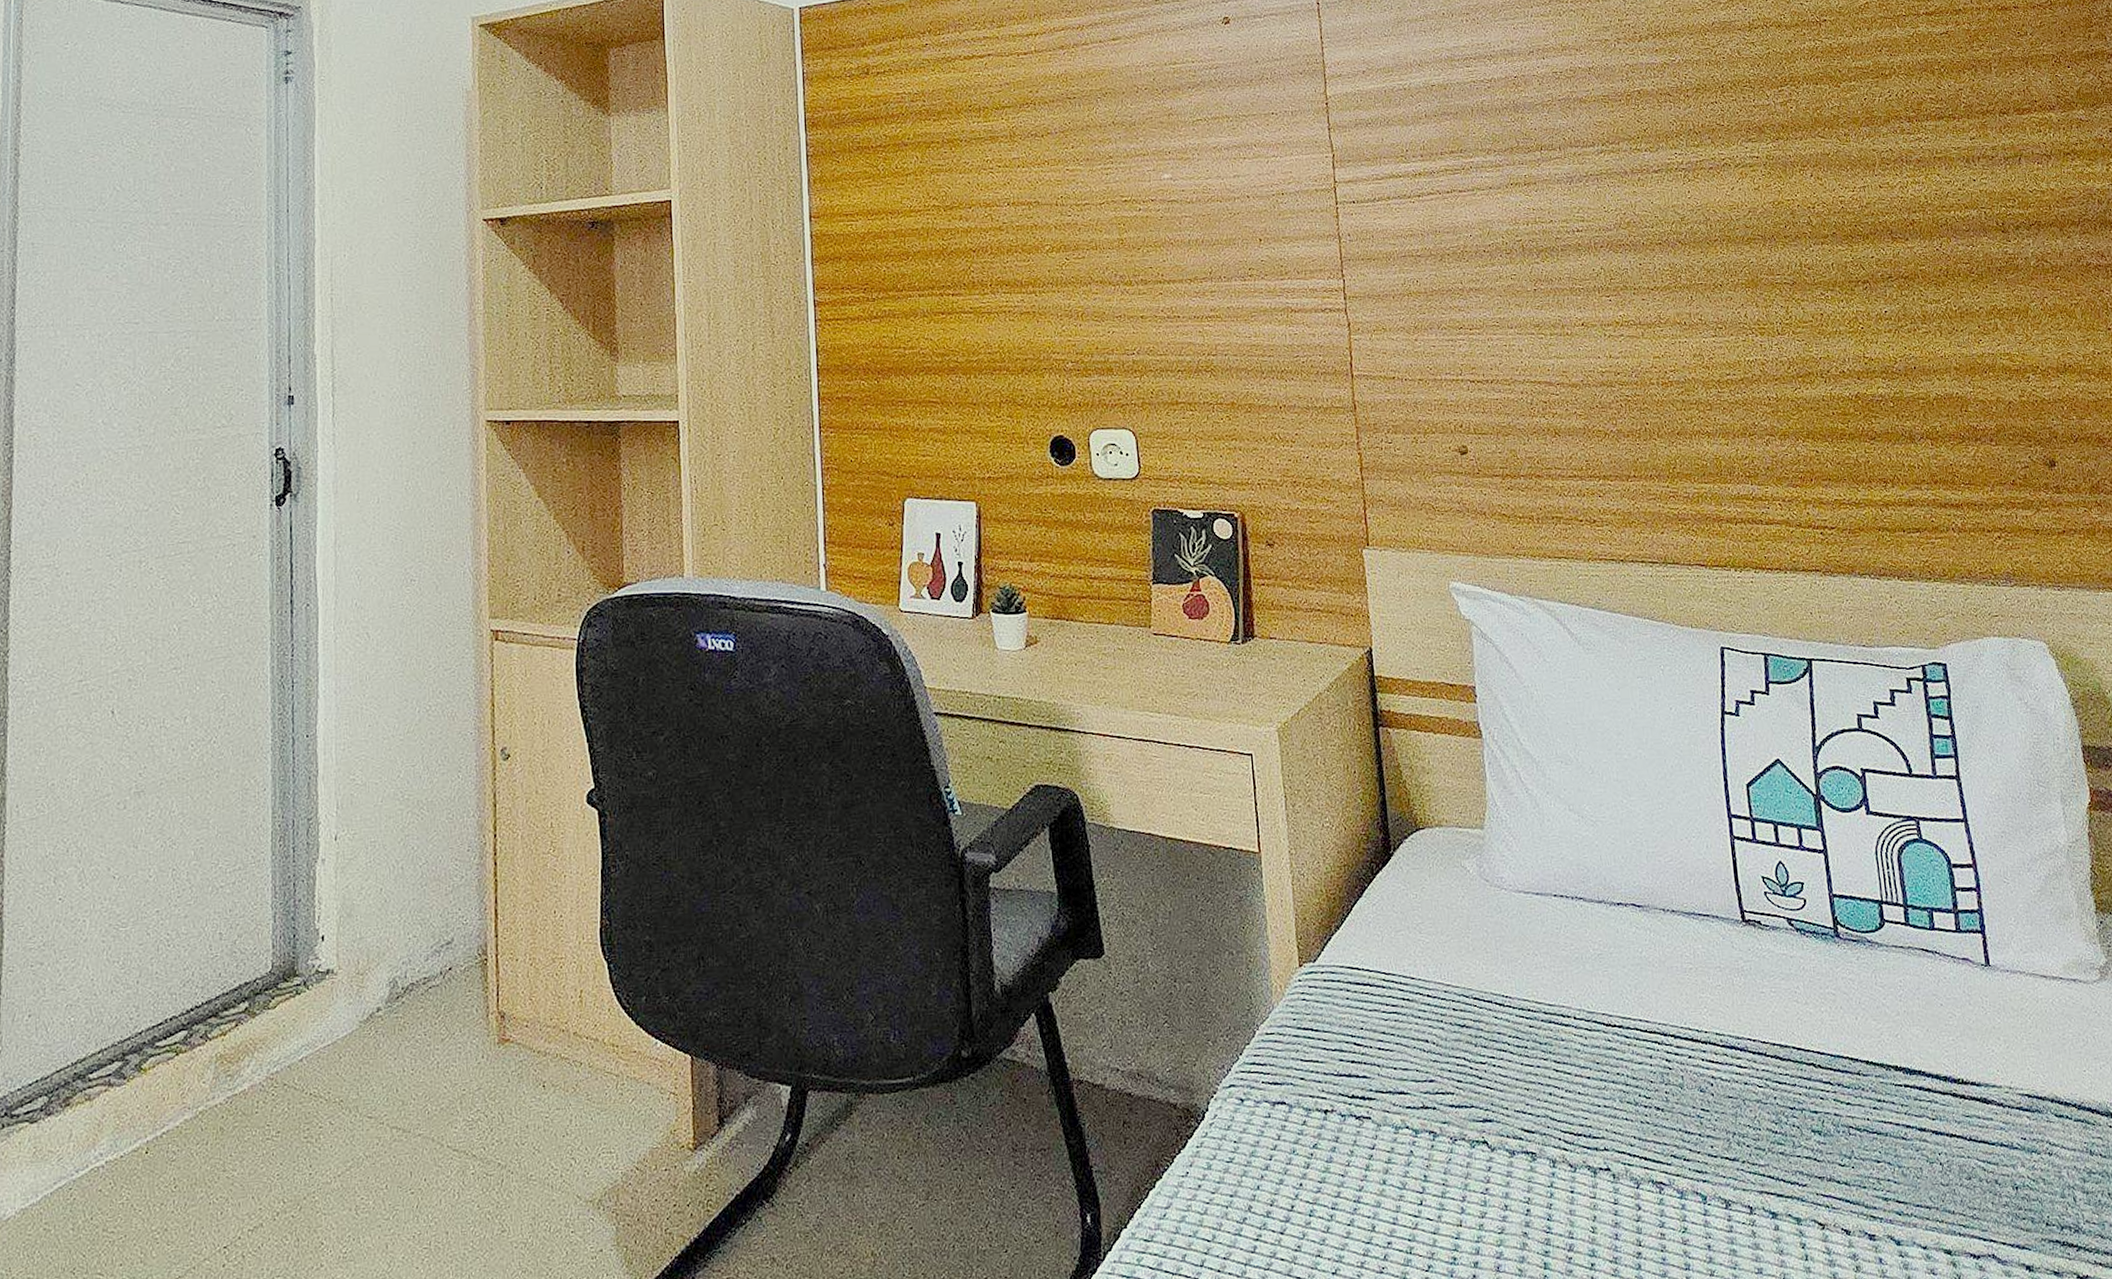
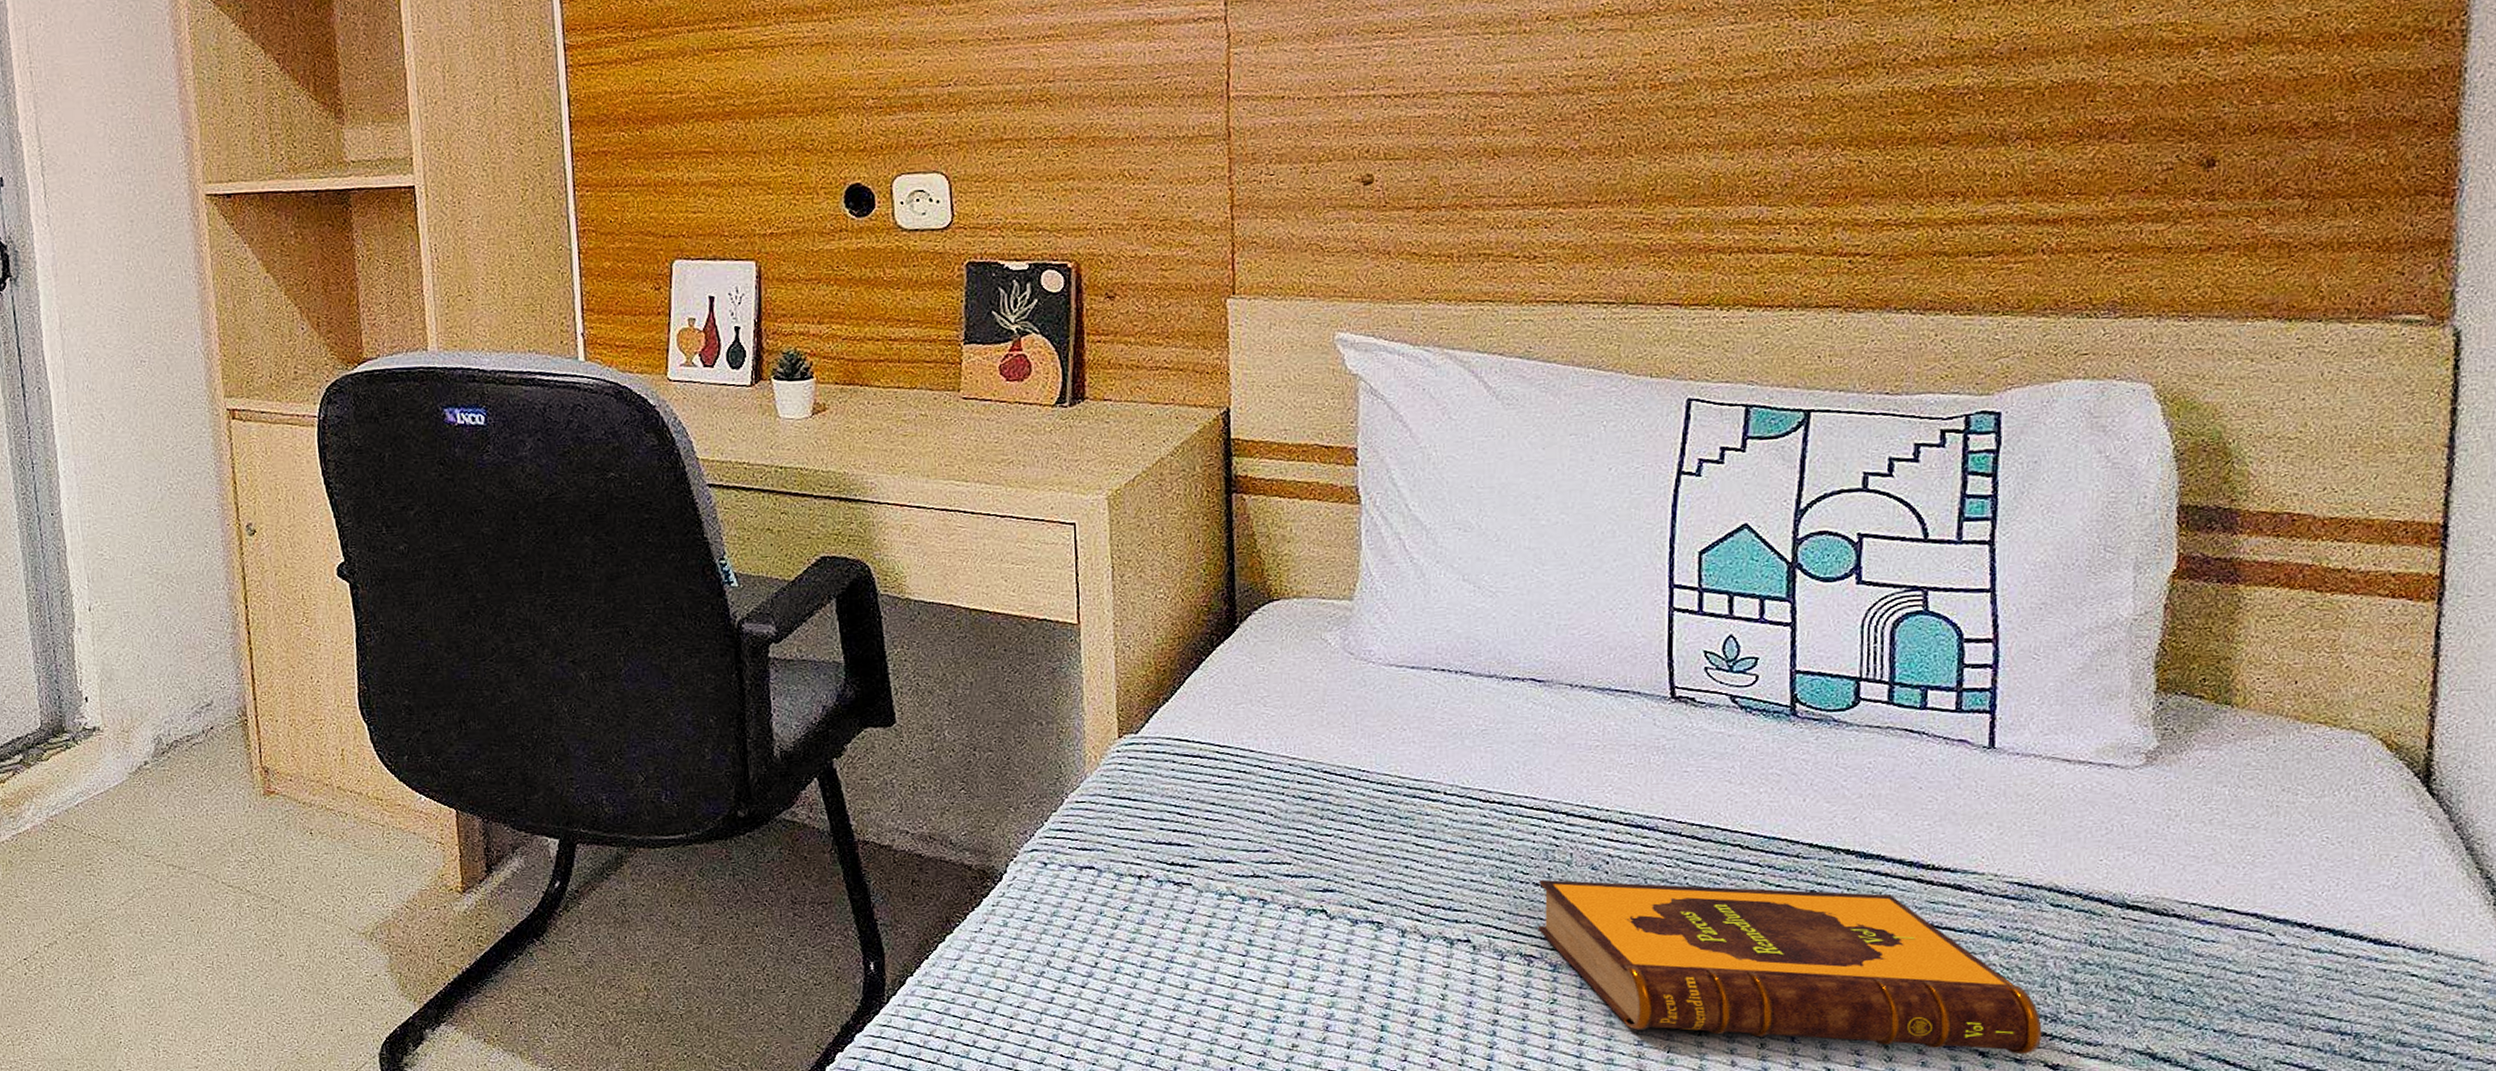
hardback book: none [1659,1103,2071,1267] -> present [1537,879,2042,1055]

